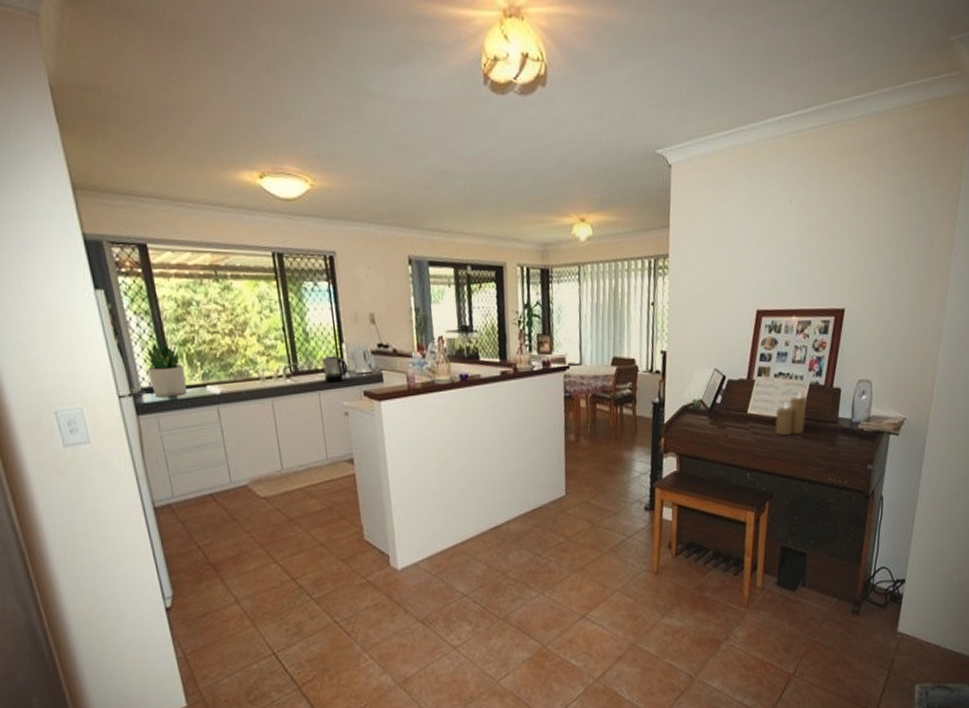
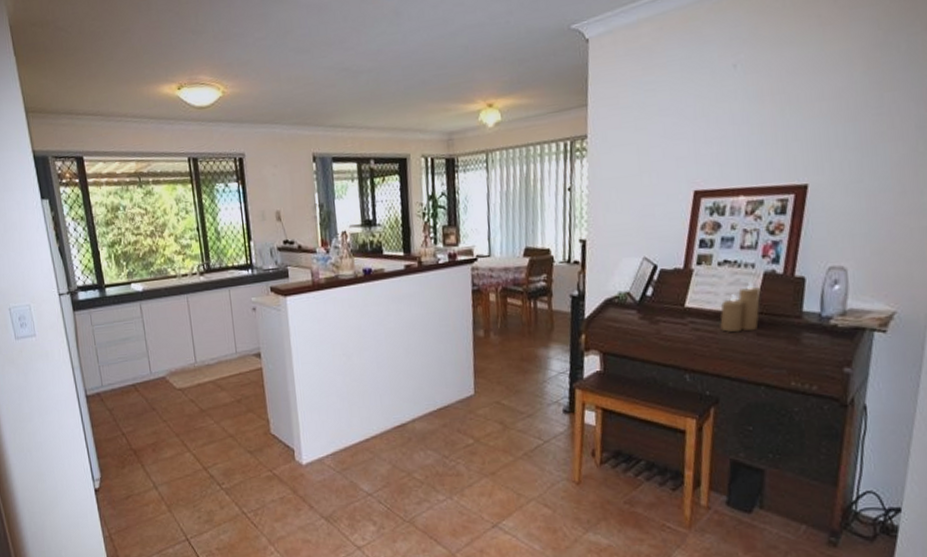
planter: present [144,339,187,398] -> none [80,242,115,295]
kettle: present [321,355,348,383] -> none [232,253,256,279]

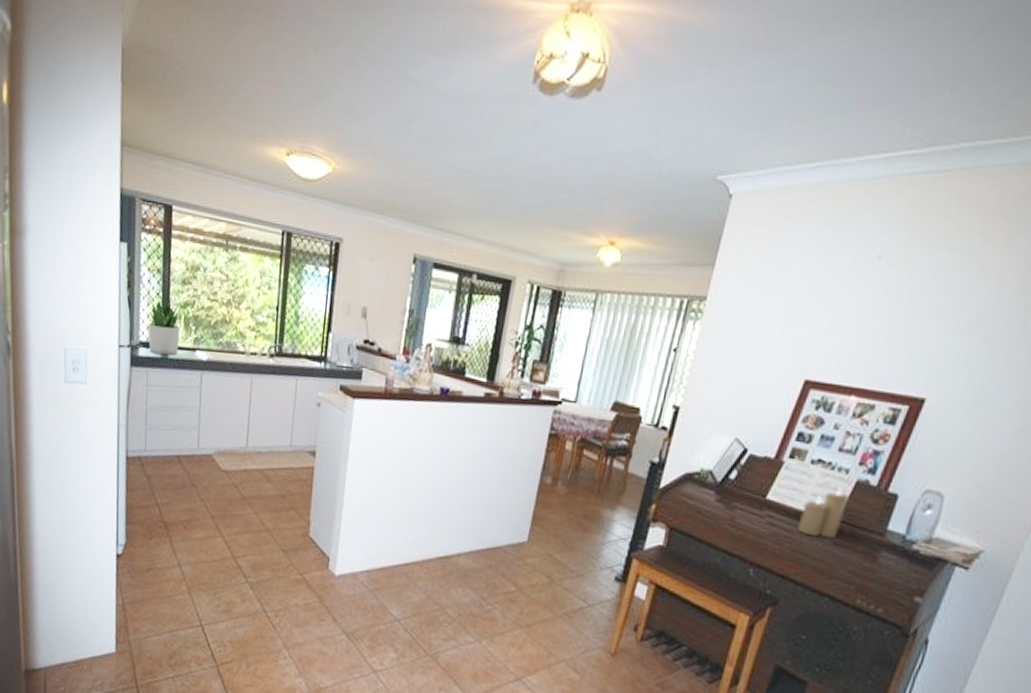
planter: none [80,242,115,295] -> present [148,299,180,356]

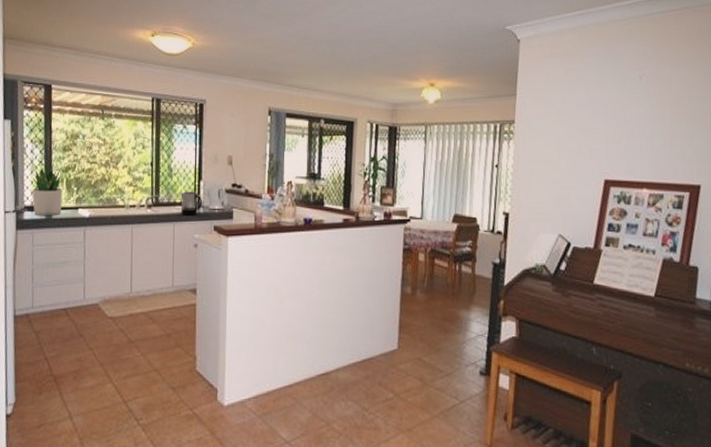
kettle: none [304,343,331,371] -> present [180,191,203,215]
candle: present [797,487,849,539] -> none [624,267,660,312]

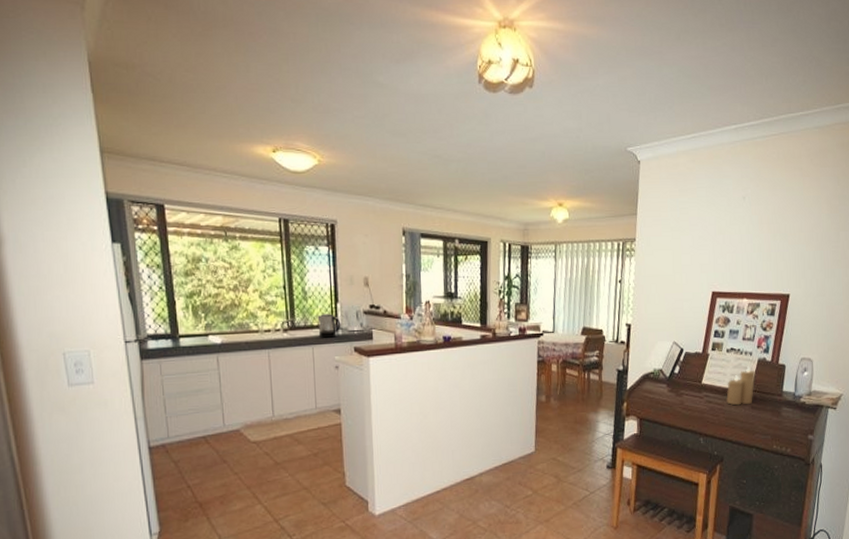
planter: present [32,165,63,216] -> none [152,291,190,345]
candle: none [624,267,660,312] -> present [726,366,755,406]

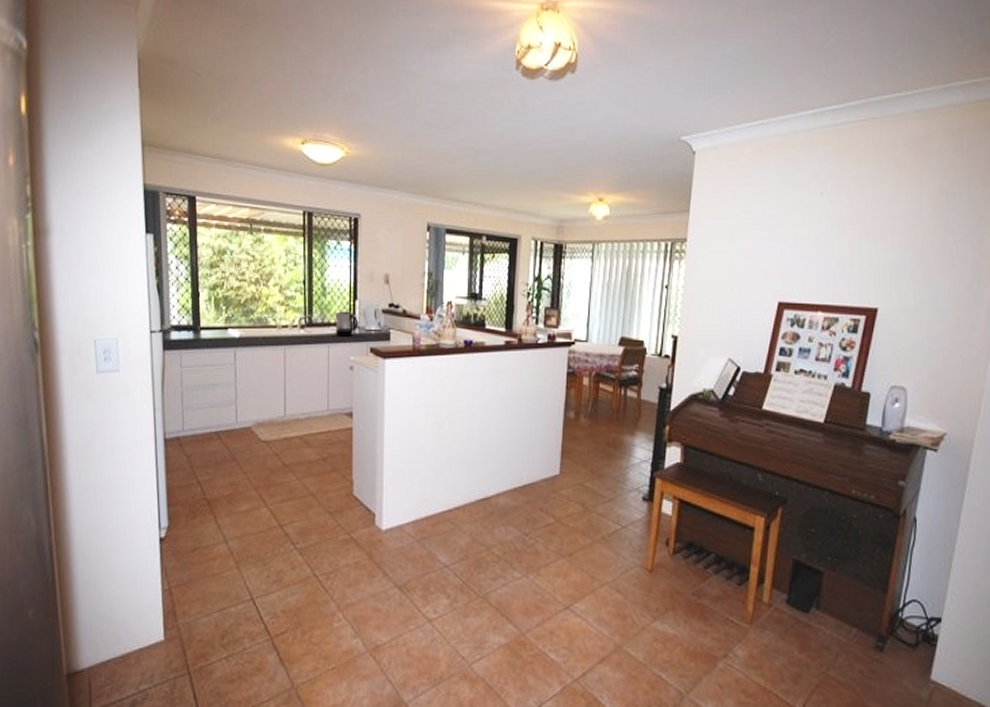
candle: present [726,366,755,406] -> none [793,392,831,438]

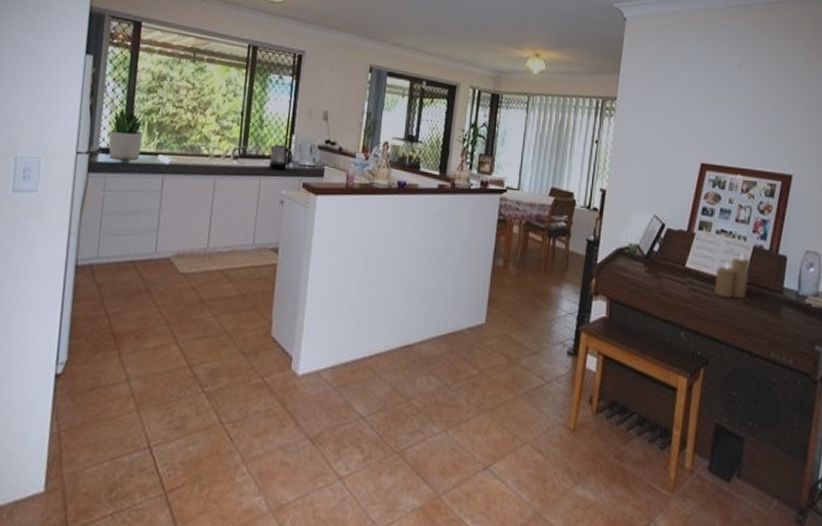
planter: none [178,283,211,336] -> present [108,107,144,161]
candle: none [793,392,831,438] -> present [714,253,750,299]

